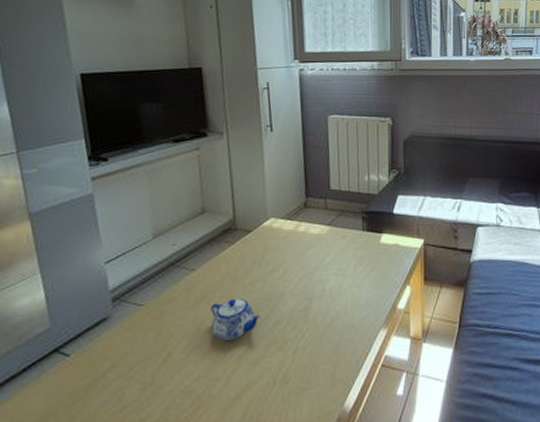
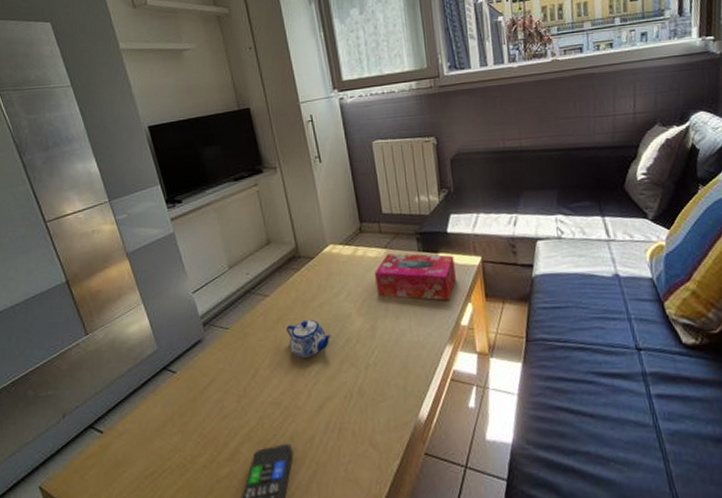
tissue box: none [314,231,397,283] -> present [374,253,456,301]

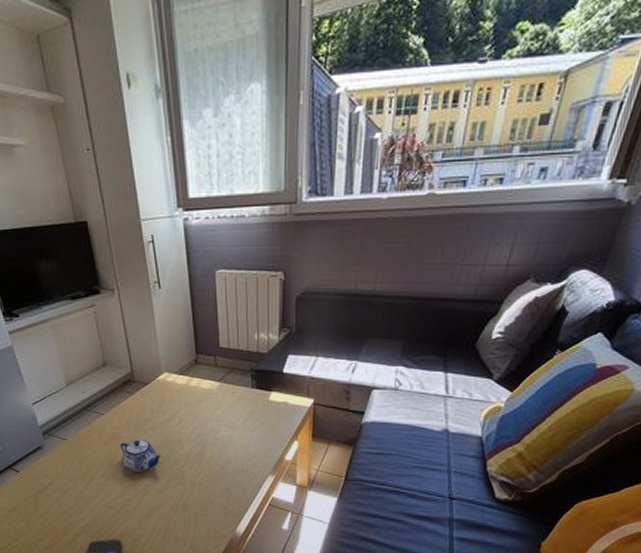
tissue box: present [374,253,456,301] -> none [206,387,287,436]

